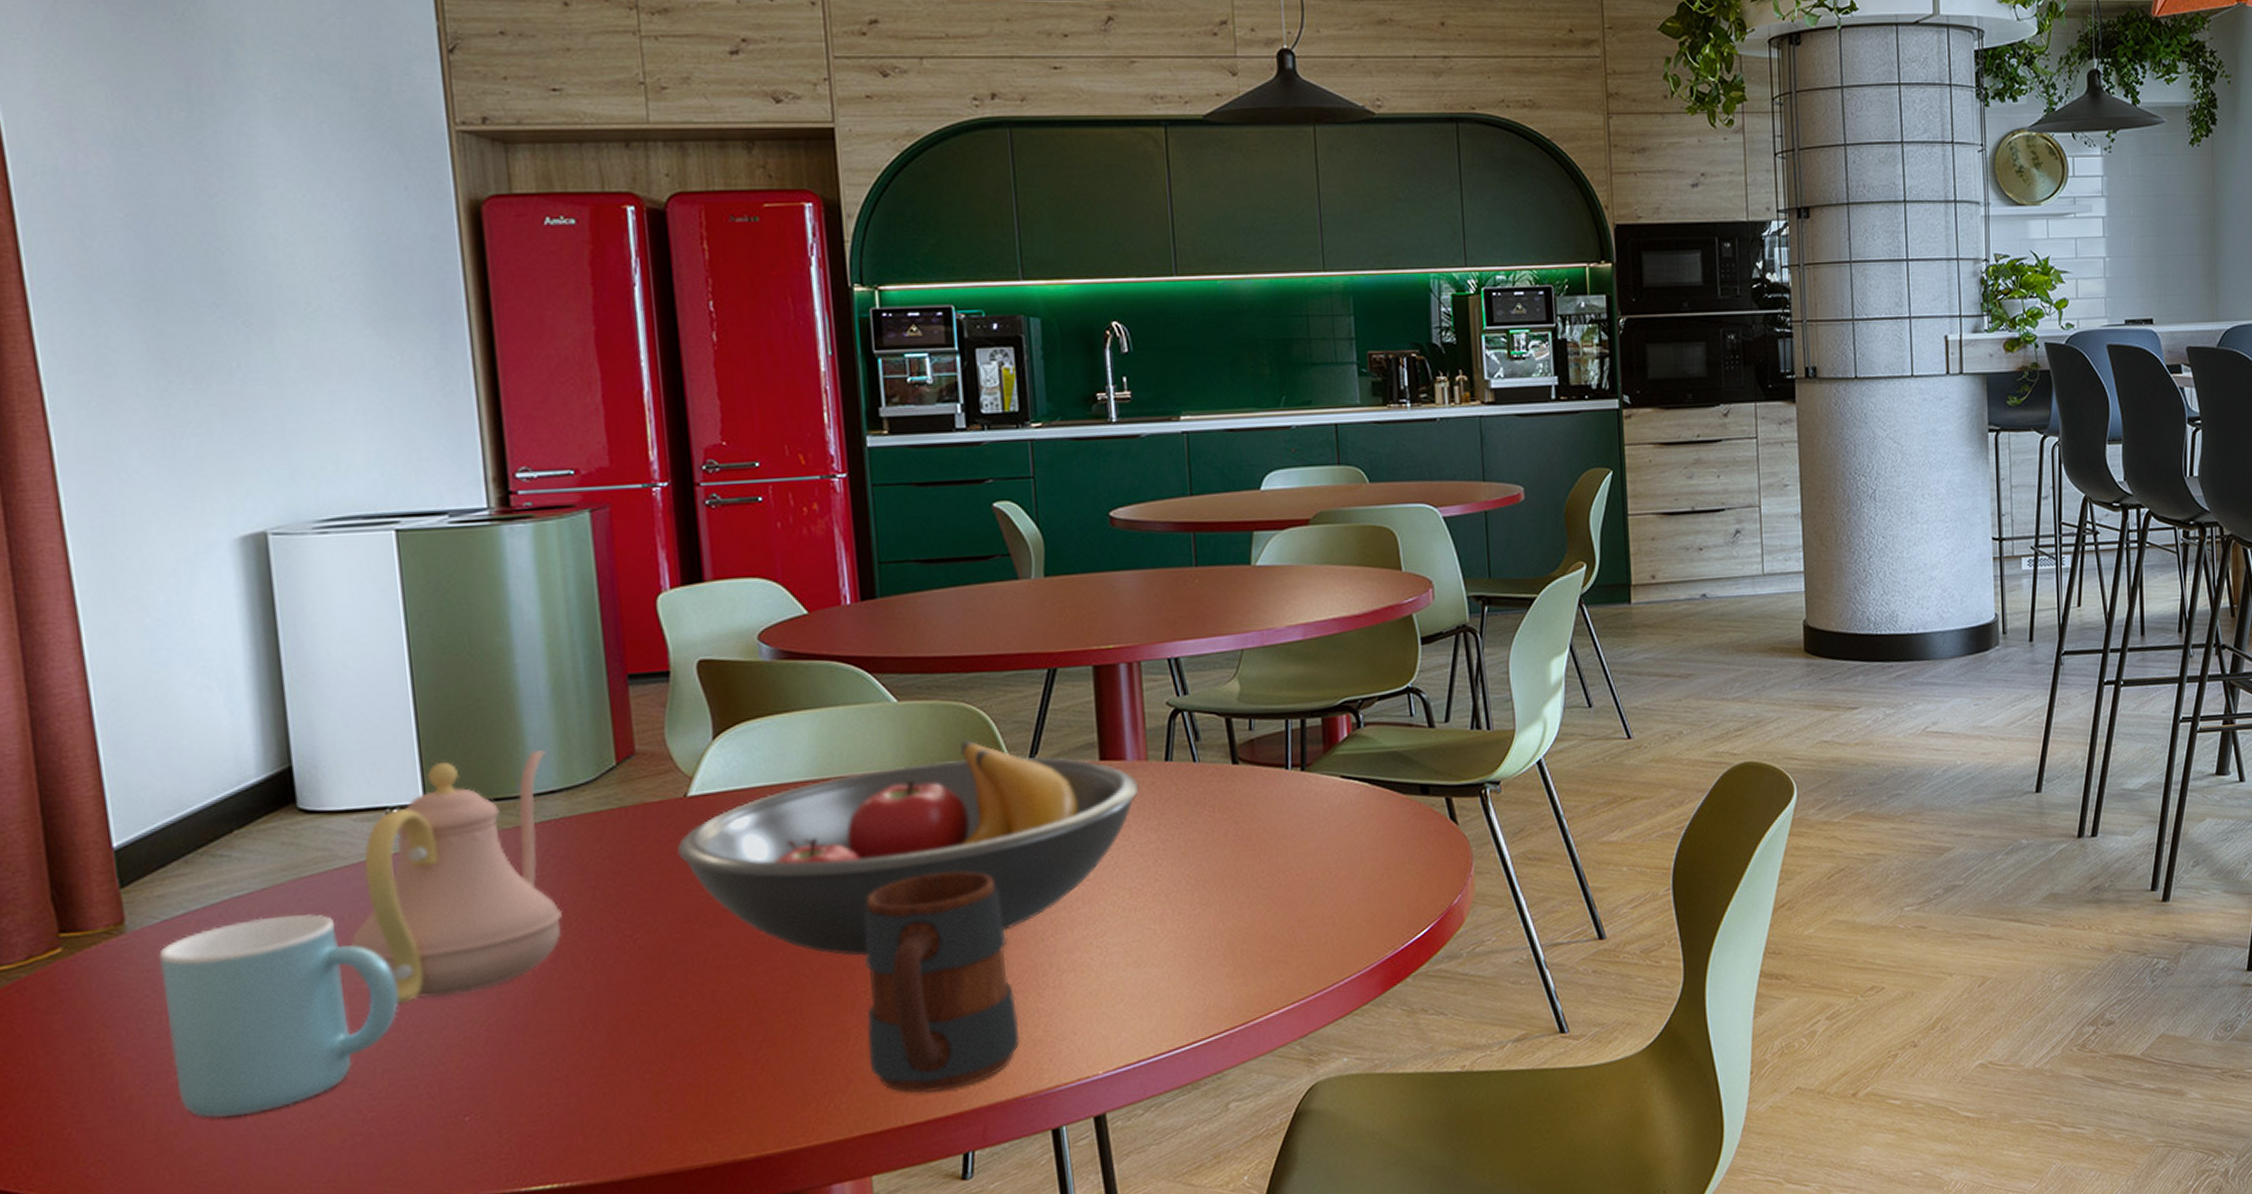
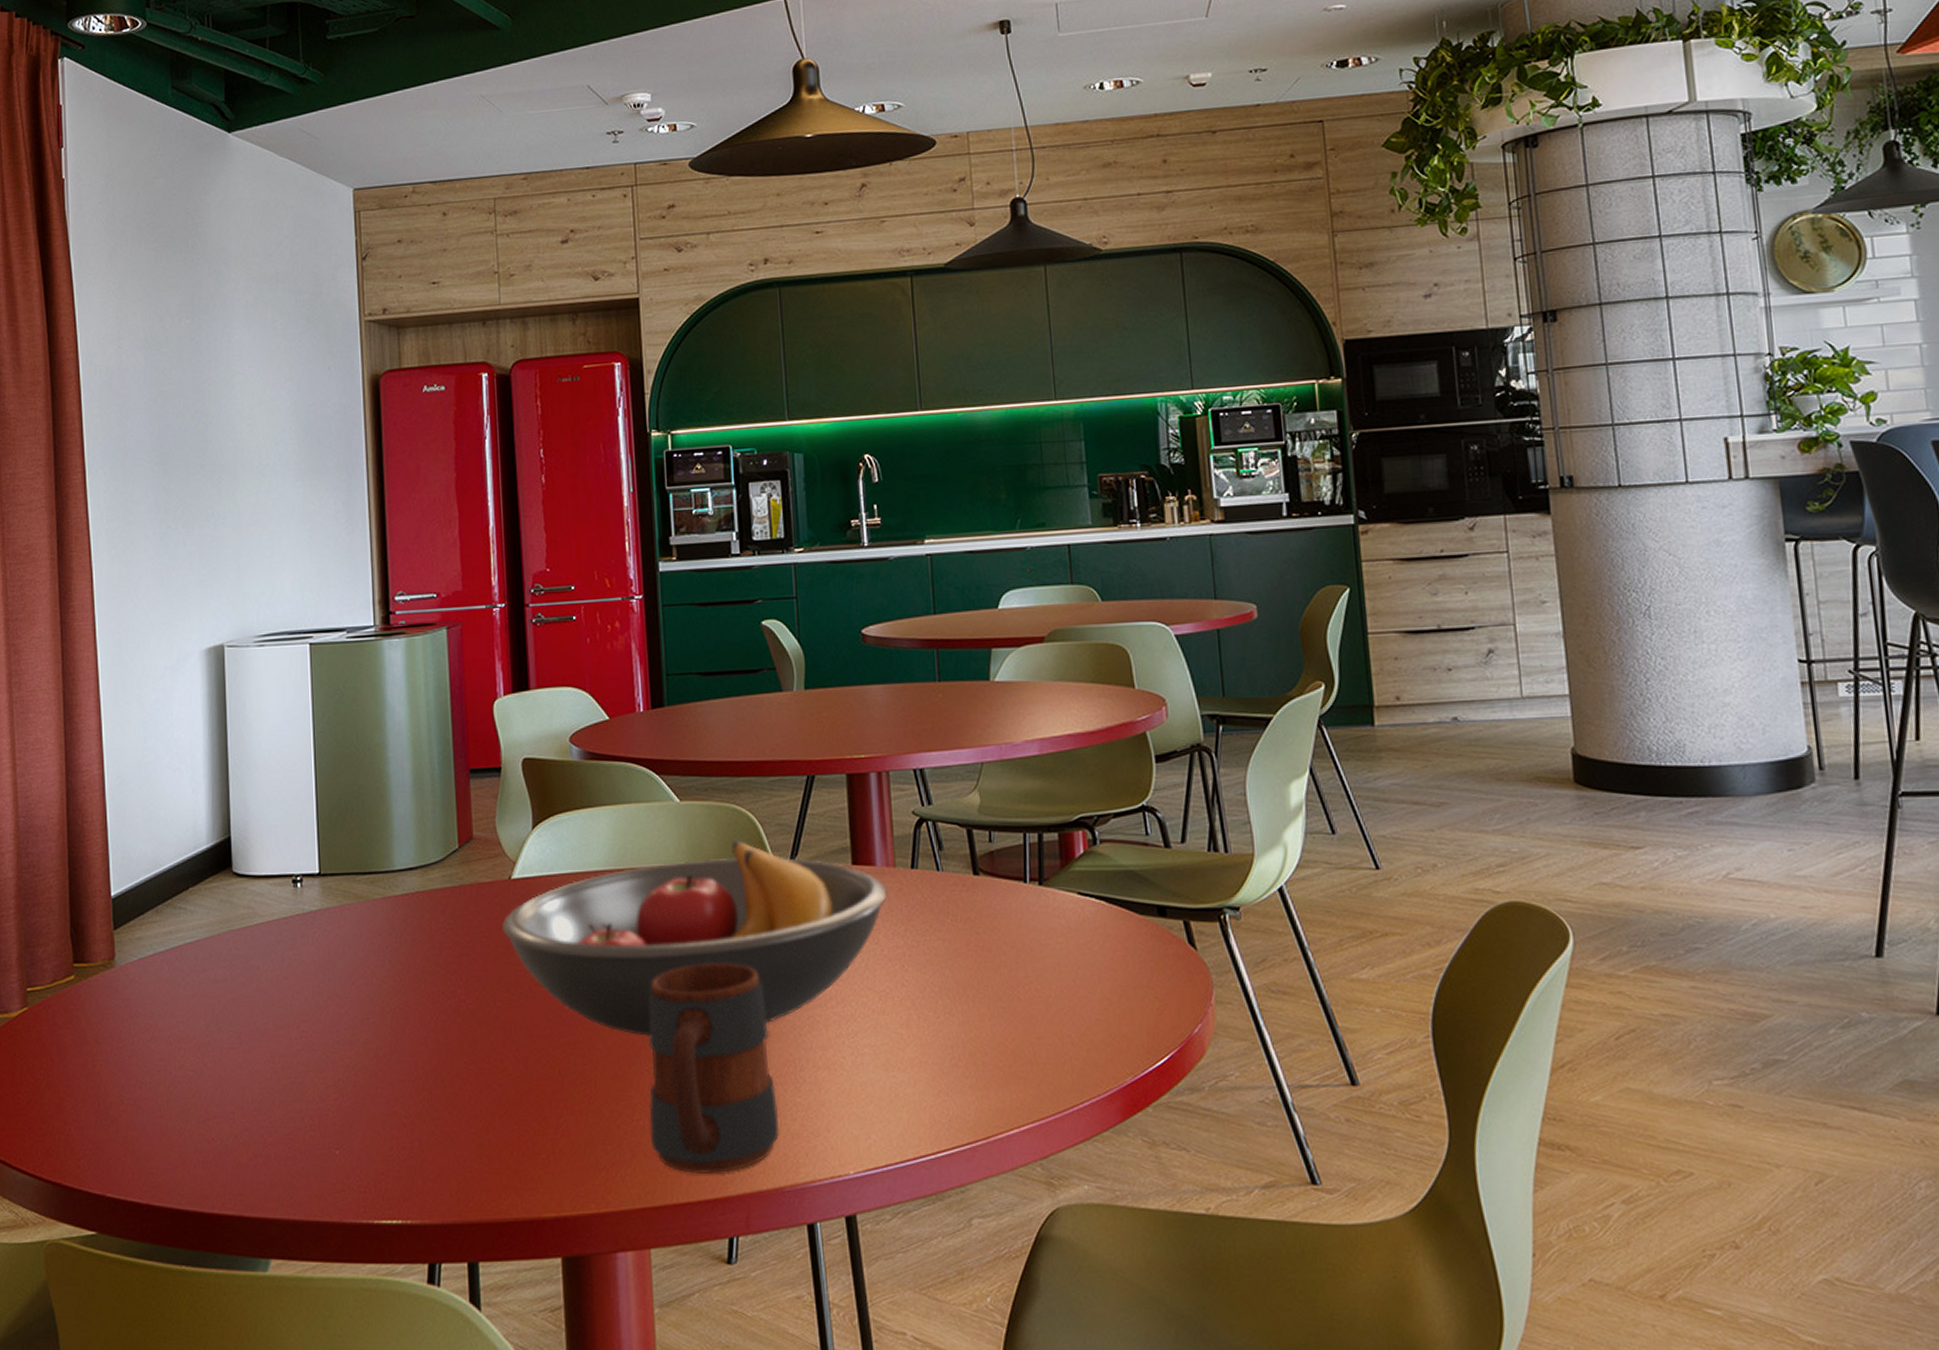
mug: present [159,914,399,1119] -> none [135,961,294,1130]
teapot: present [349,749,562,1004] -> none [262,831,414,1044]

